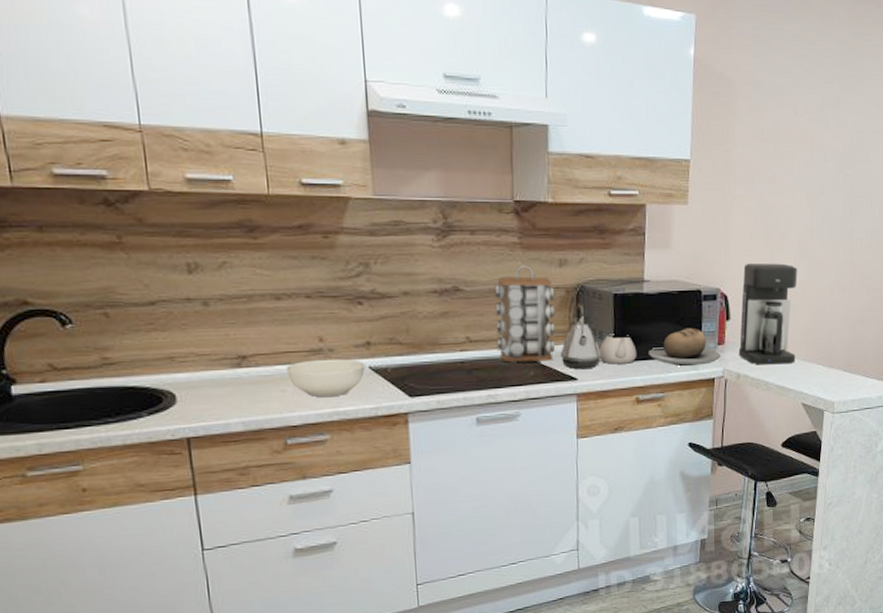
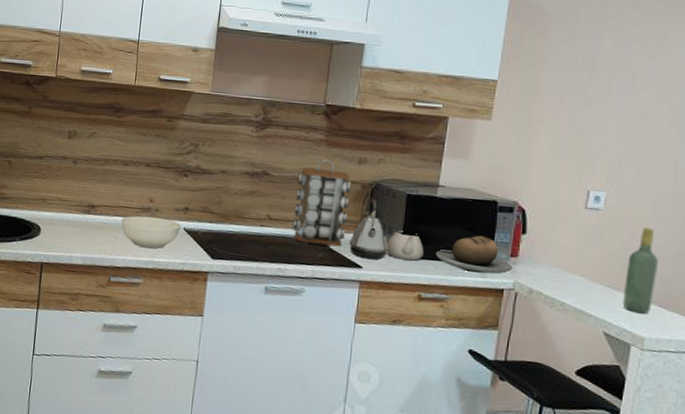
coffee maker: present [738,263,797,365] -> none [533,181,608,289]
wine bottle: none [815,298,843,379] -> present [622,227,659,313]

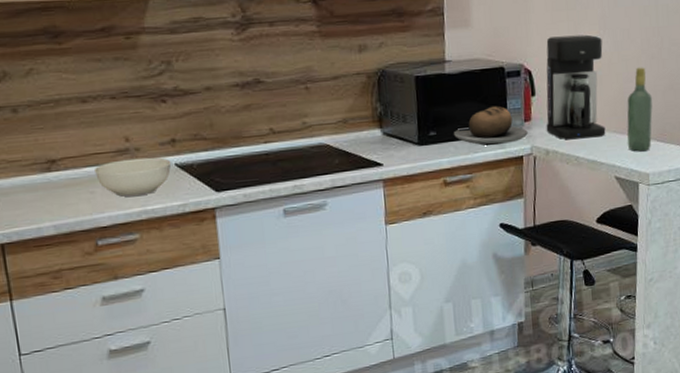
spice rack: present [293,159,351,247] -> none [296,52,359,152]
kettle: present [349,198,389,260] -> none [364,87,407,155]
teapot: present [386,230,424,261] -> none [403,117,442,148]
coffee maker: none [533,181,608,289] -> present [546,34,606,139]

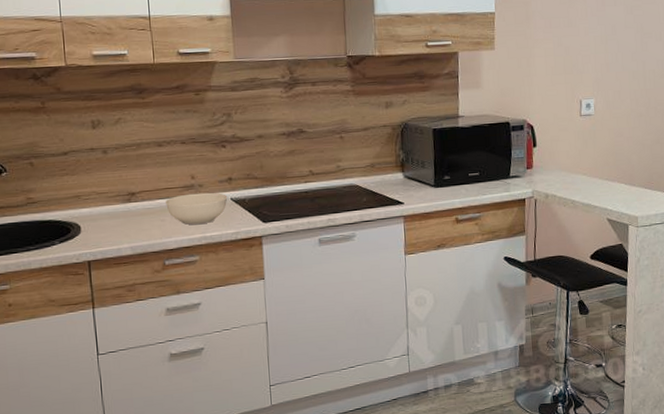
bread: present [454,105,528,146] -> none [465,155,530,190]
coffee maker: present [546,34,606,139] -> none [545,95,599,185]
wine bottle: present [627,67,653,151] -> none [618,123,641,197]

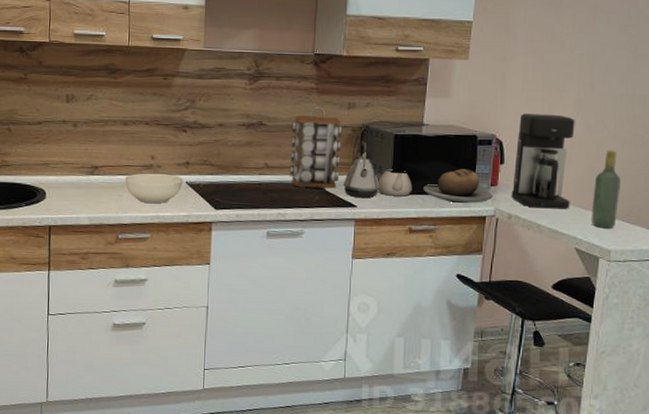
spice rack: none [333,108,384,191] -> present [290,106,343,189]
kettle: none [388,137,424,195] -> present [343,140,380,198]
teapot: none [422,163,455,189] -> present [377,169,413,197]
bread: none [465,155,530,190] -> present [424,168,493,204]
coffee maker: none [545,95,599,185] -> present [511,114,575,209]
wine bottle: none [618,123,641,197] -> present [591,150,622,228]

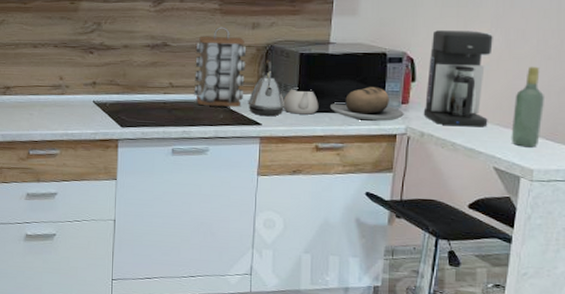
bowl: present [125,173,184,204] -> none [35,93,91,122]

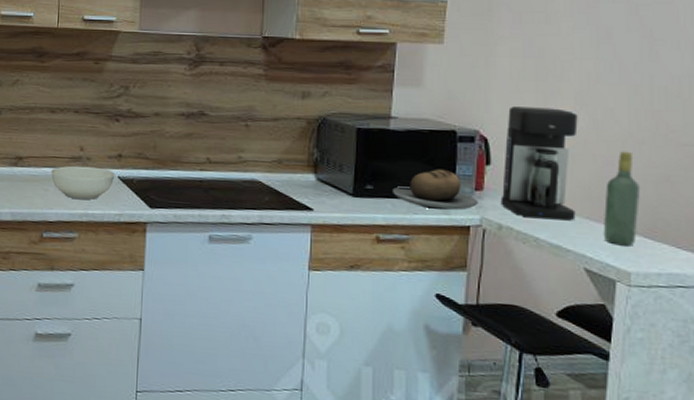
bowl: none [35,93,91,122] -> present [51,165,115,200]
spice rack: present [194,27,247,107] -> none [235,95,296,189]
kettle: present [248,59,285,117] -> none [297,134,341,201]
teapot: present [283,88,319,115] -> none [338,168,379,200]

